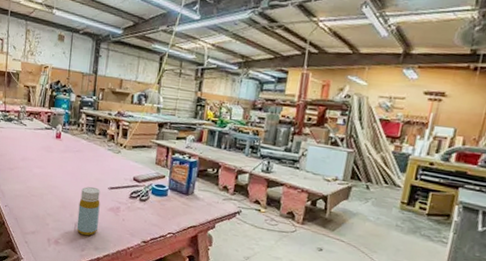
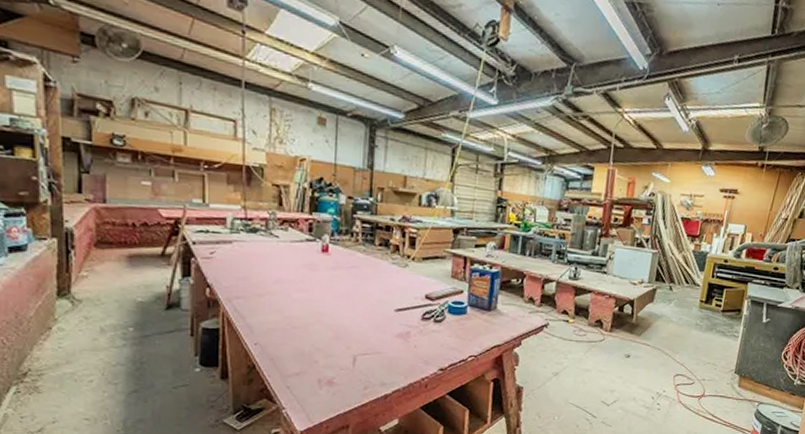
bottle: present [76,186,100,236] -> none [356,310,385,371]

